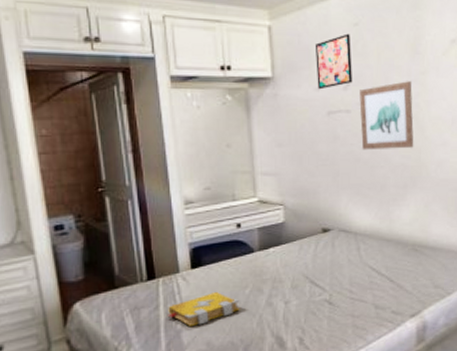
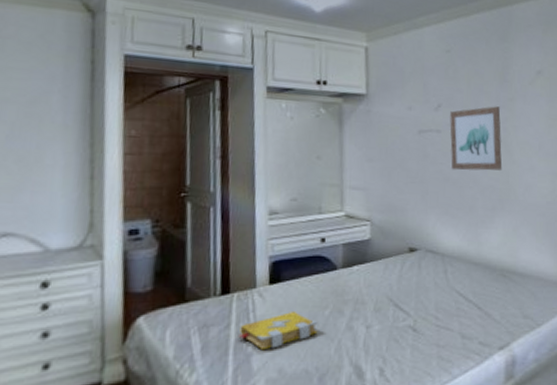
wall art: present [314,33,353,90] -> none [408,59,444,109]

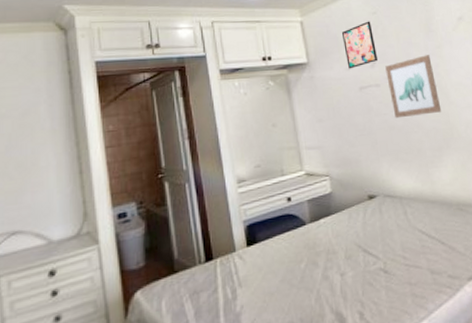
spell book: present [238,310,318,351] -> none [225,268,297,309]
wall art: none [408,59,444,109] -> present [341,21,379,69]

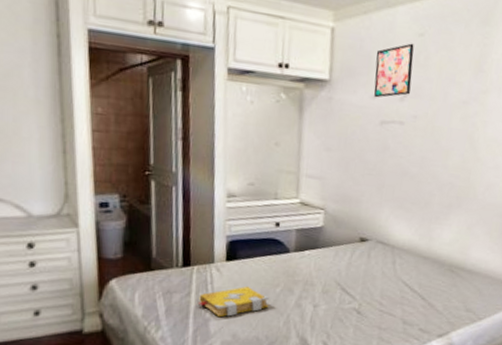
spell book: none [225,268,297,309] -> present [197,286,270,318]
wall art: present [385,55,442,119] -> none [411,98,471,168]

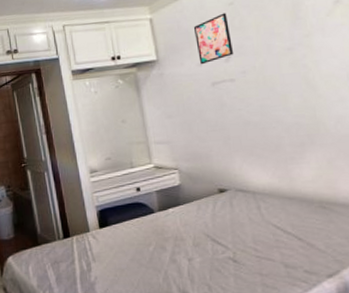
spell book: present [197,286,270,318] -> none [81,248,146,280]

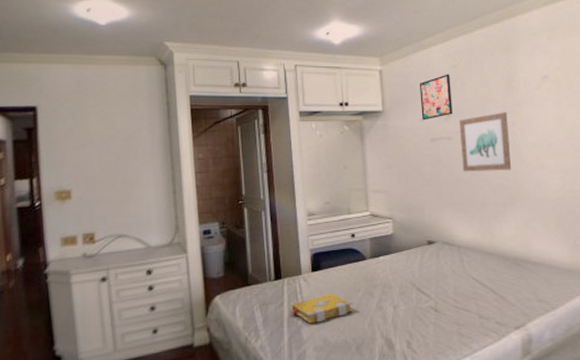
spell book: none [81,248,146,280] -> present [290,293,353,324]
wall art: none [242,45,307,114] -> present [459,112,512,172]

